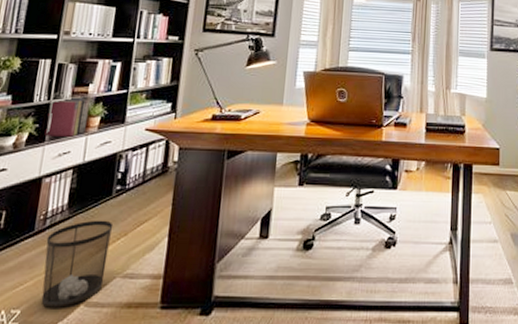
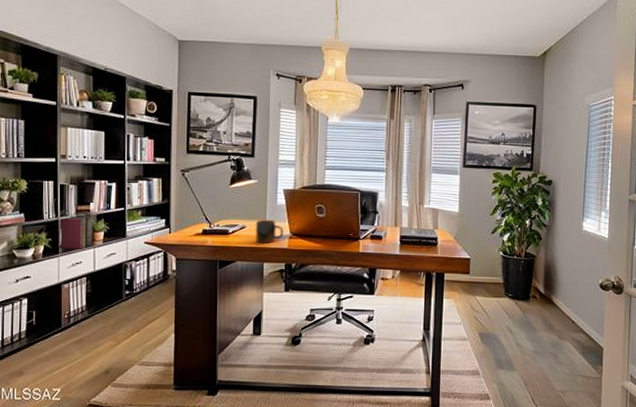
waste bin: present [41,220,114,309] -> none [73,319,127,389]
mug: none [269,104,301,131] -> present [255,219,283,244]

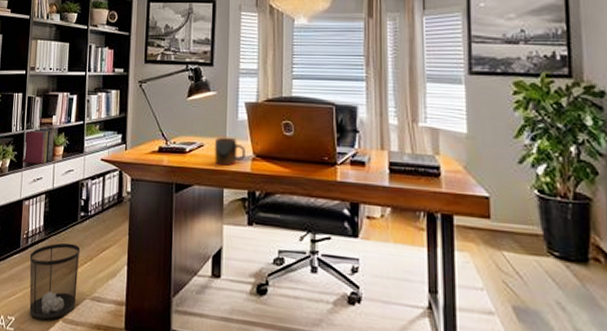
waste bin: none [73,319,127,389] -> present [29,242,81,321]

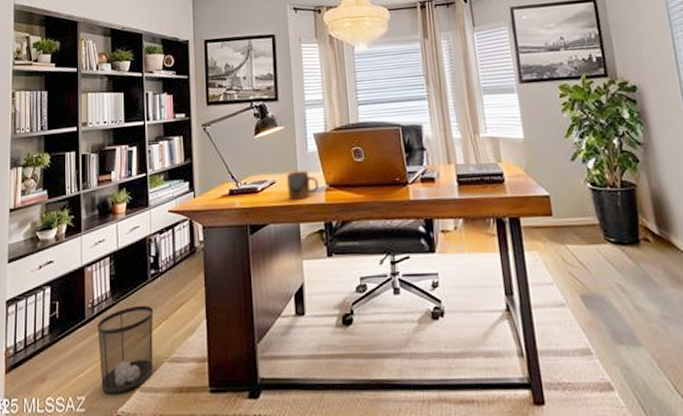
books: present [22,127,54,164] -> none [80,183,114,226]

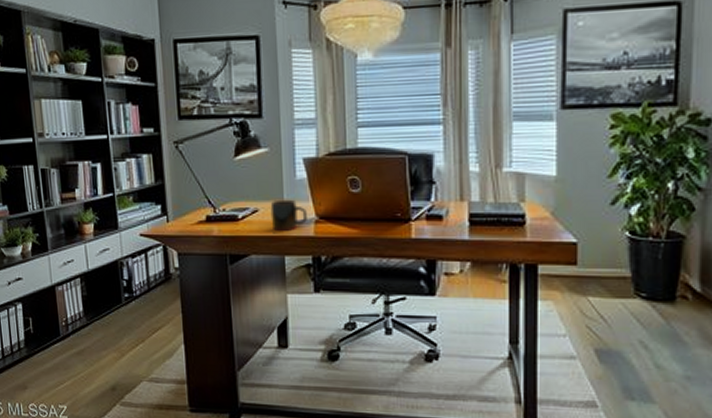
waste bin: present [97,305,154,395] -> none [72,326,132,407]

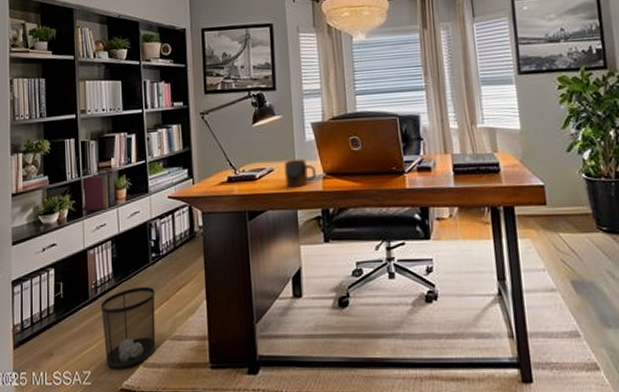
books: none [43,202,82,245] -> present [81,170,115,211]
waste bin: none [72,326,132,407] -> present [100,286,156,370]

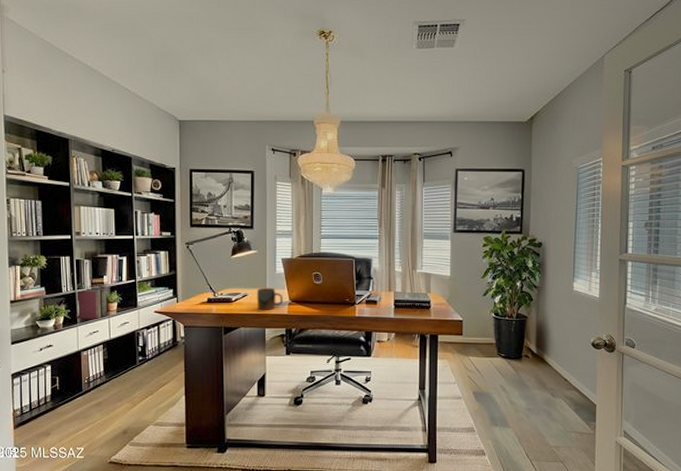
waste bin: present [100,286,156,370] -> none [93,383,141,447]

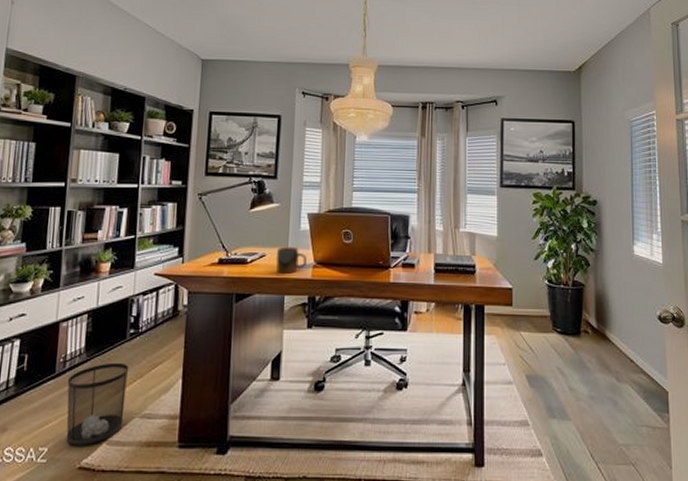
books: present [75,286,107,319] -> none [59,242,100,282]
waste bin: none [93,383,141,447] -> present [66,362,129,447]

